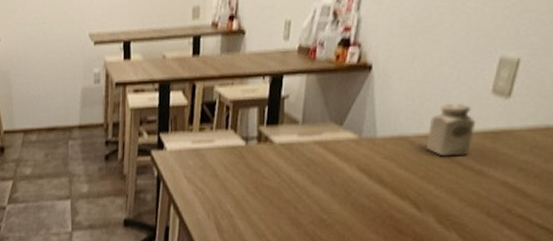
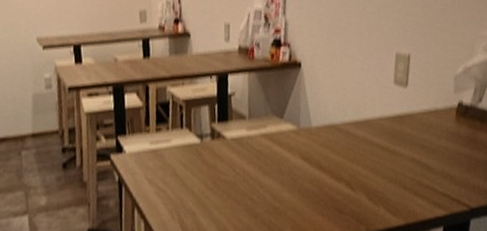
salt shaker: present [425,103,475,157] -> none [351,93,386,141]

